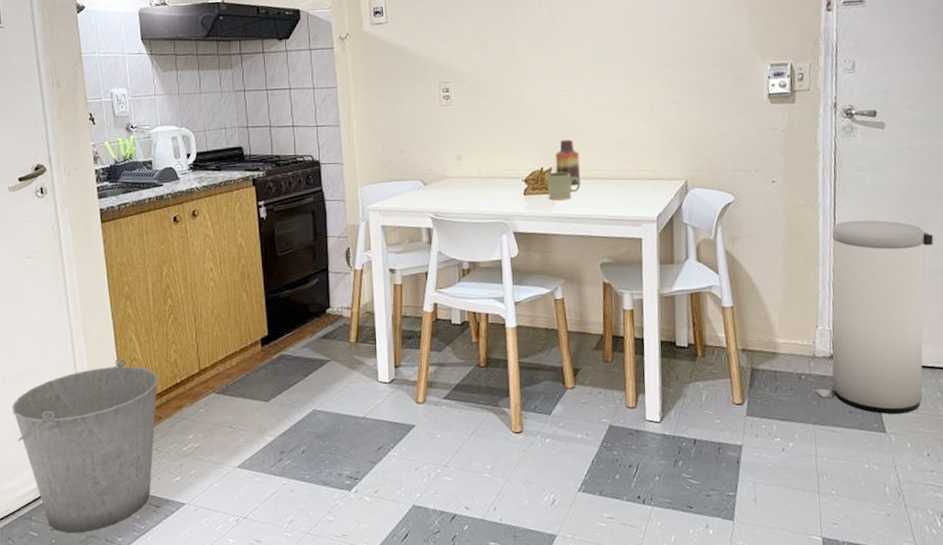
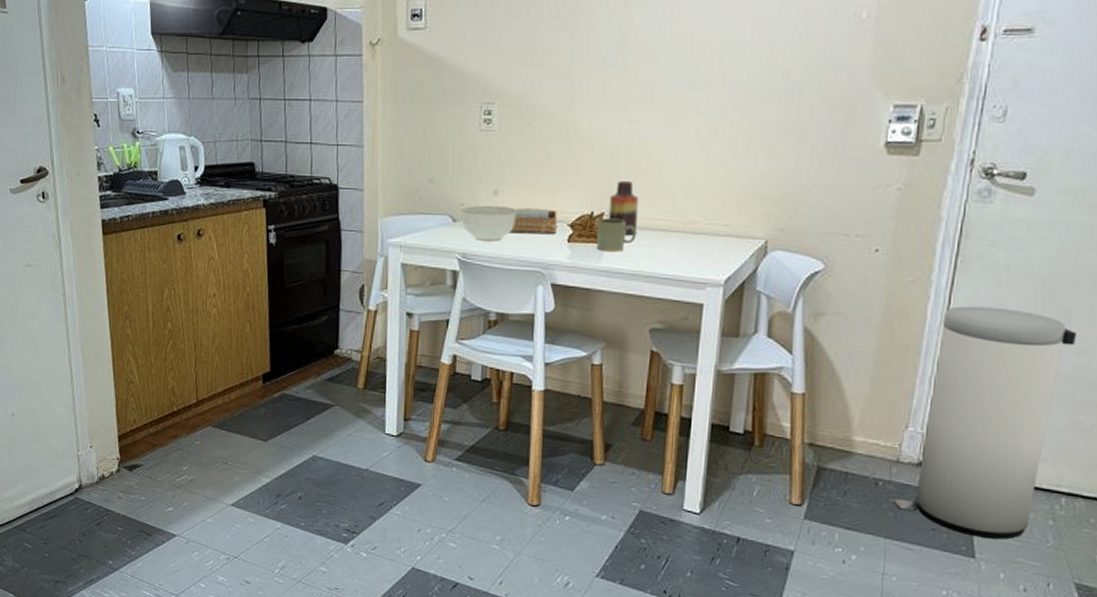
bucket: present [12,358,159,533] -> none [10,379,155,551]
bowl: none [430,168,479,200] -> present [460,205,518,241]
napkin holder: none [474,168,514,191] -> present [510,208,558,233]

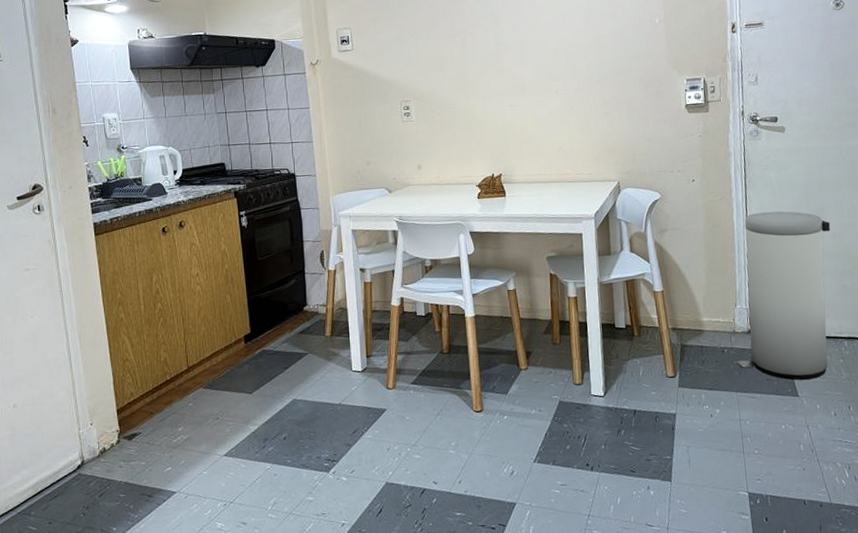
bowl: present [460,205,518,241] -> none [394,177,438,205]
napkin holder: present [510,208,558,233] -> none [433,175,469,197]
mug: present [596,218,636,252] -> none [498,177,527,203]
vase: present [608,181,639,236] -> none [504,149,528,190]

